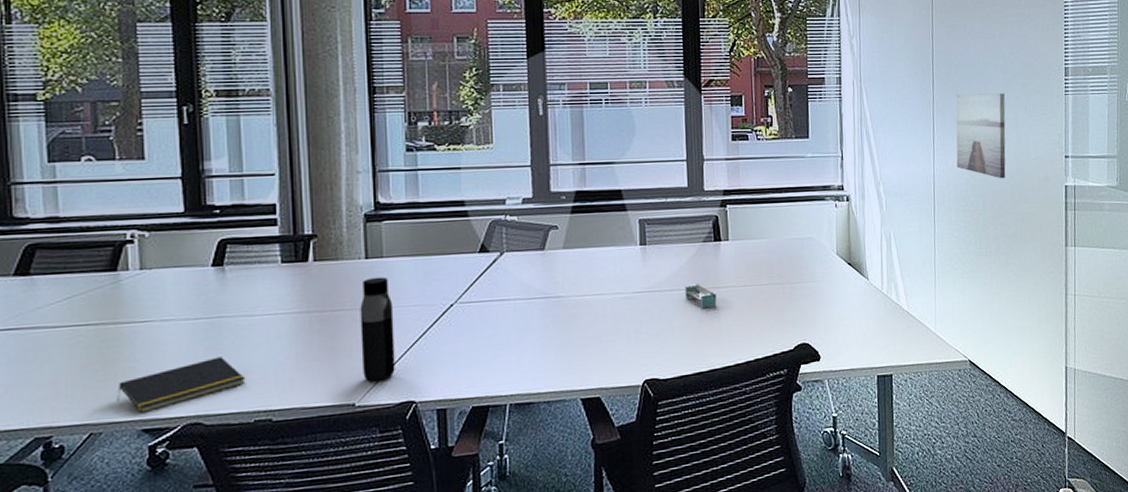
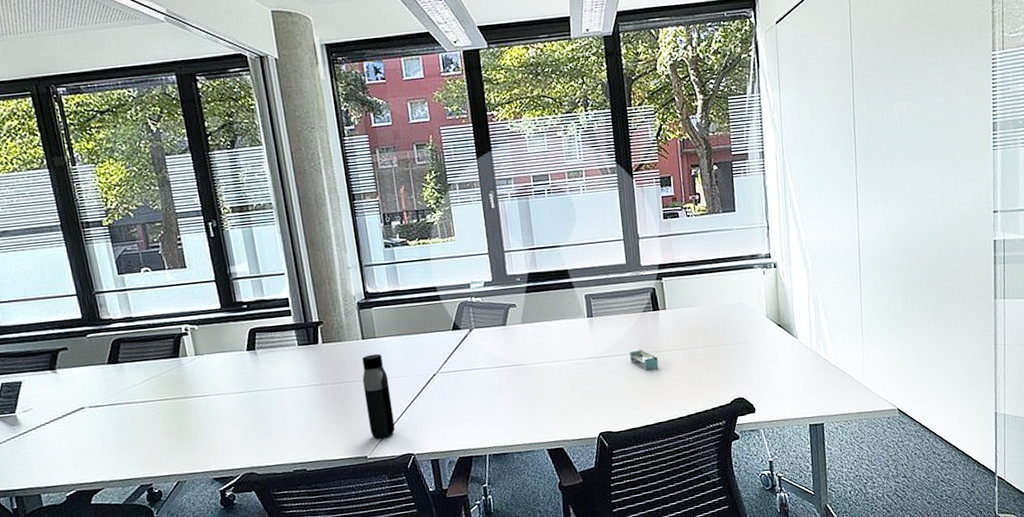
notepad: present [117,357,246,414] -> none [192,421,284,467]
wall art: present [955,93,1006,179] -> none [879,153,932,238]

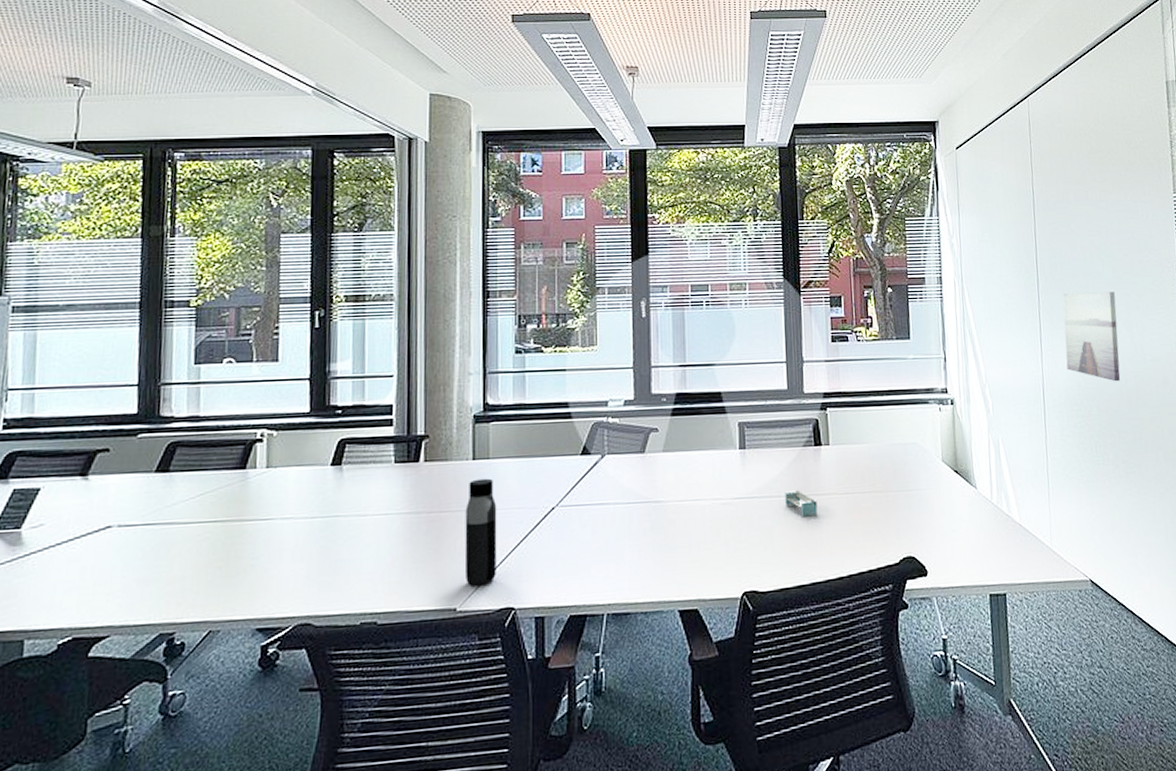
wall art: none [879,153,932,238] -> present [1062,292,1121,382]

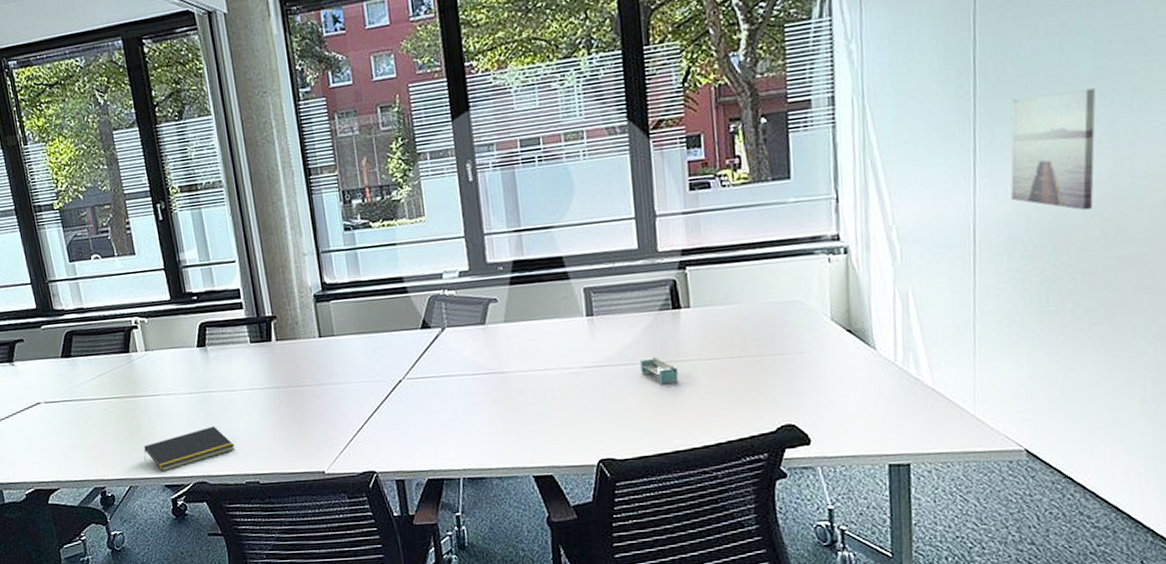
notepad: none [236,556,355,613] -> present [143,426,236,473]
water bottle: present [464,478,497,586] -> none [319,354,356,452]

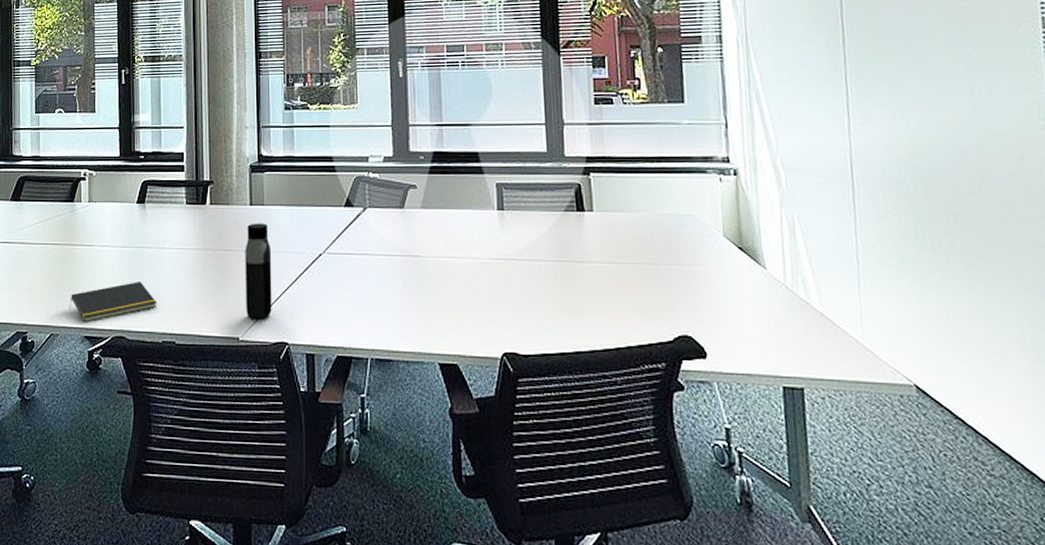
water bottle: none [319,354,356,452] -> present [245,223,272,320]
shelf: present [640,357,678,385] -> none [546,256,581,284]
wall art: present [1010,88,1096,211] -> none [877,51,958,157]

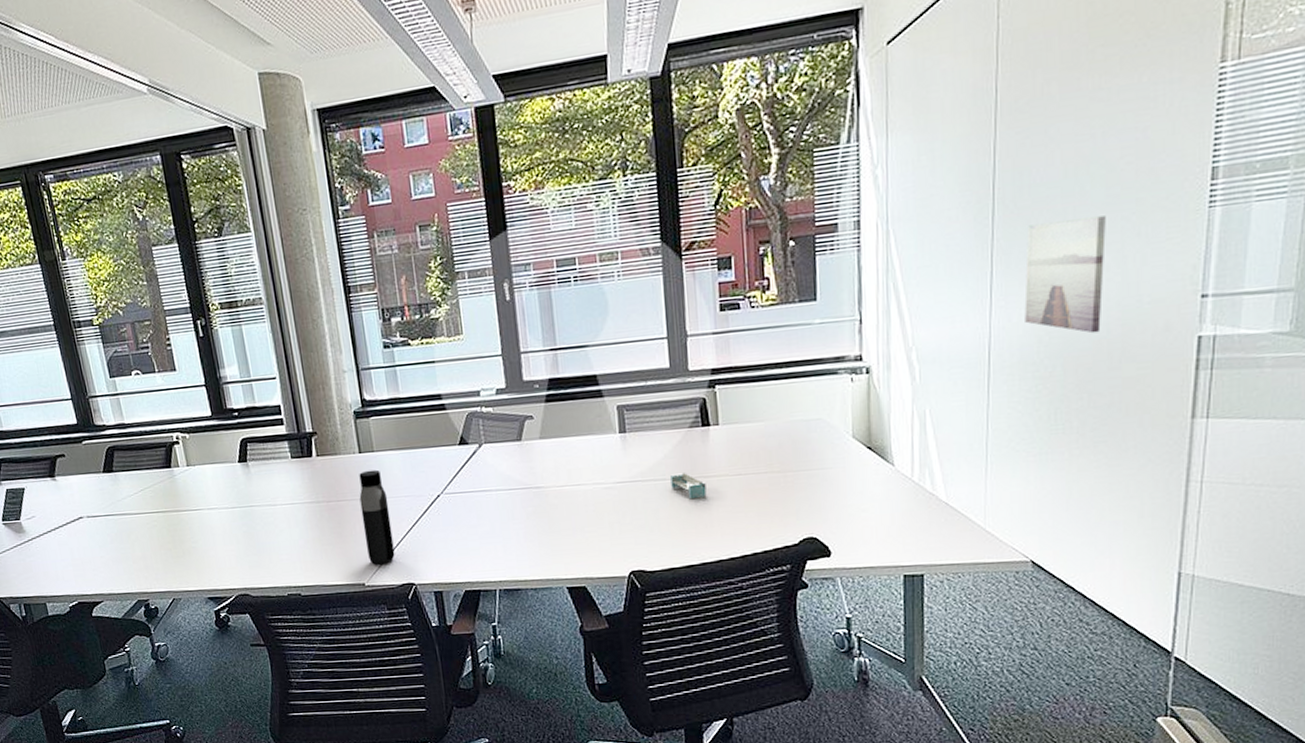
notepad: present [69,281,157,323] -> none [186,540,277,585]
shelf: none [546,256,581,284] -> present [671,473,707,500]
wall art: none [877,51,958,157] -> present [1024,216,1106,334]

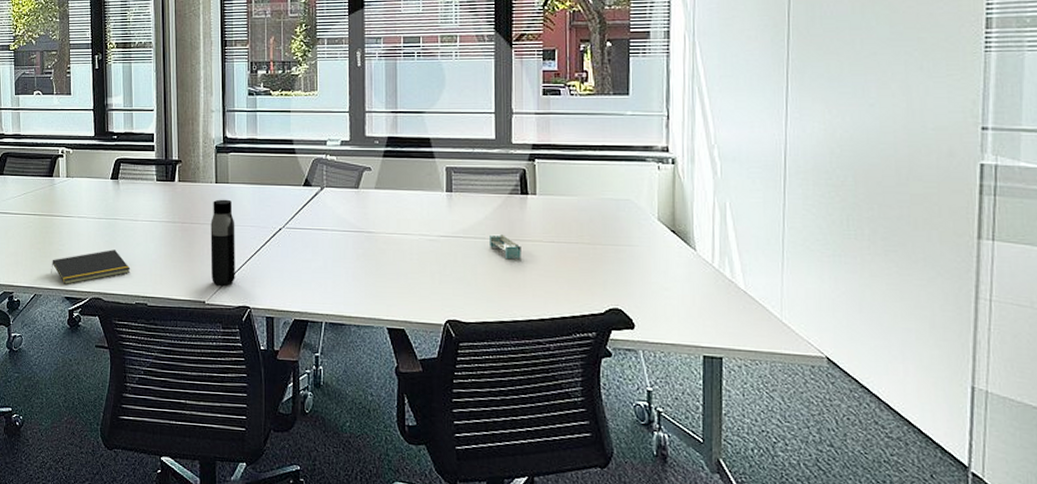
notepad: none [186,540,277,585] -> present [51,250,131,285]
wall art: present [1024,216,1106,334] -> none [817,49,891,151]

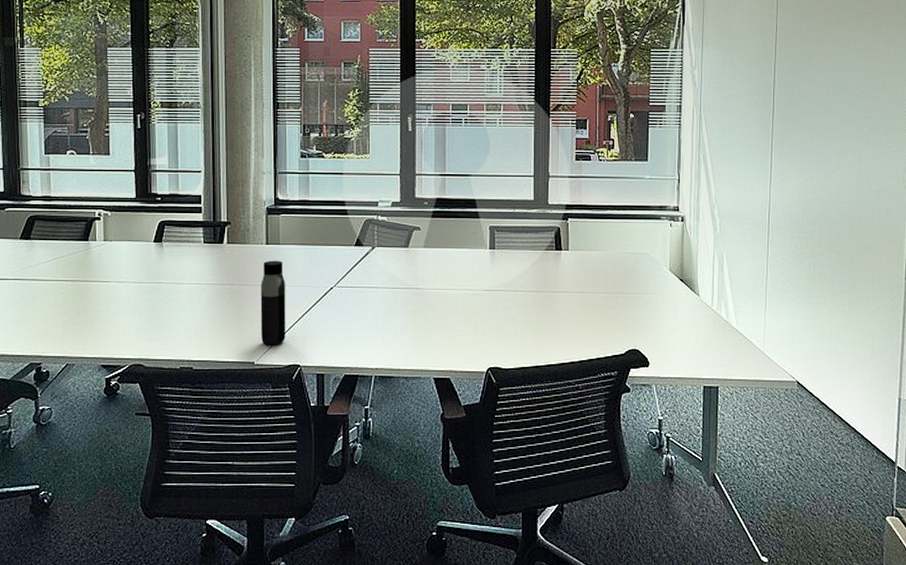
notepad: present [51,250,131,285] -> none [85,314,175,353]
shelf: present [490,234,521,260] -> none [528,287,555,310]

